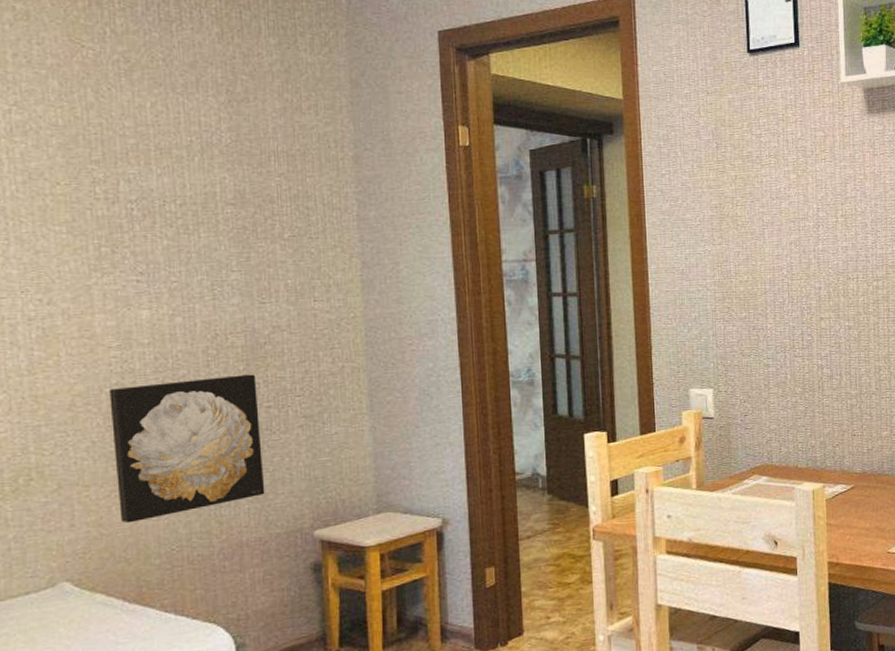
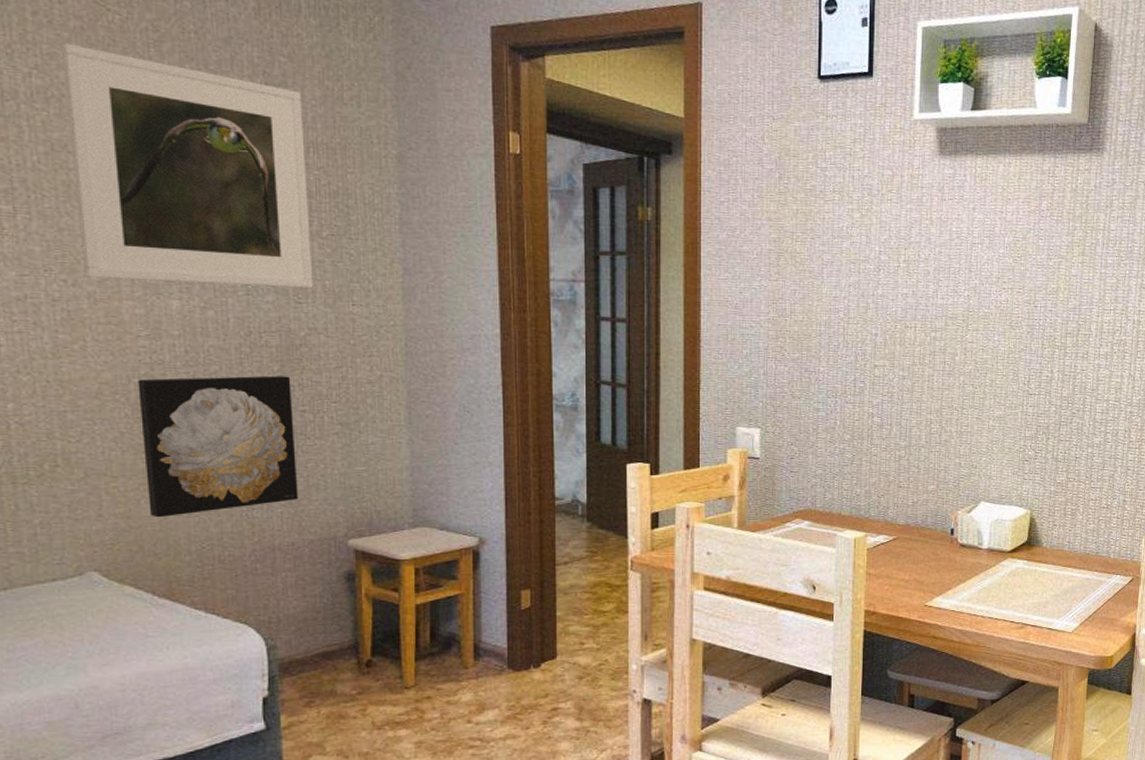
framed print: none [40,80,276,295] -> present [62,43,313,289]

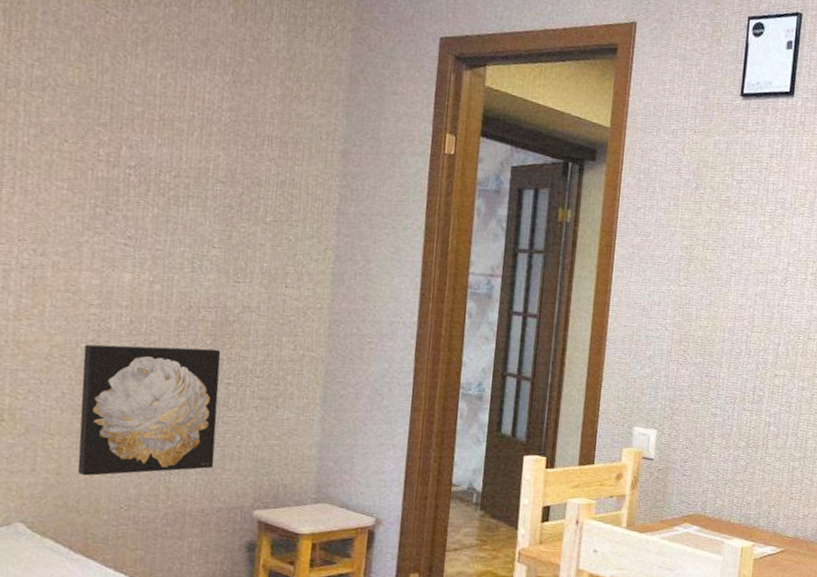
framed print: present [62,43,313,289] -> none [52,40,264,270]

